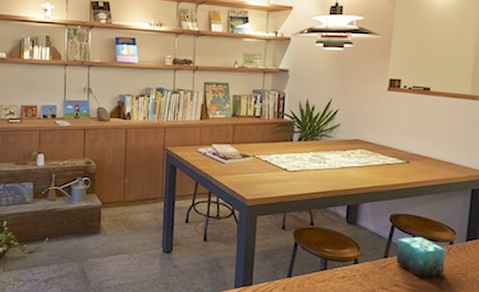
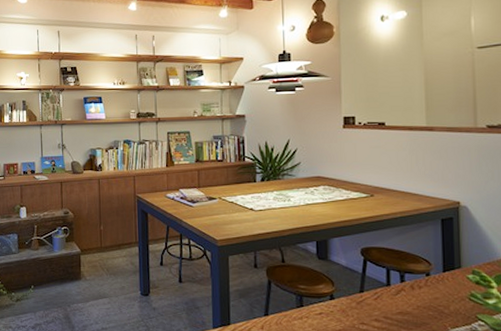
candle: present [396,236,446,279] -> none [371,269,426,312]

